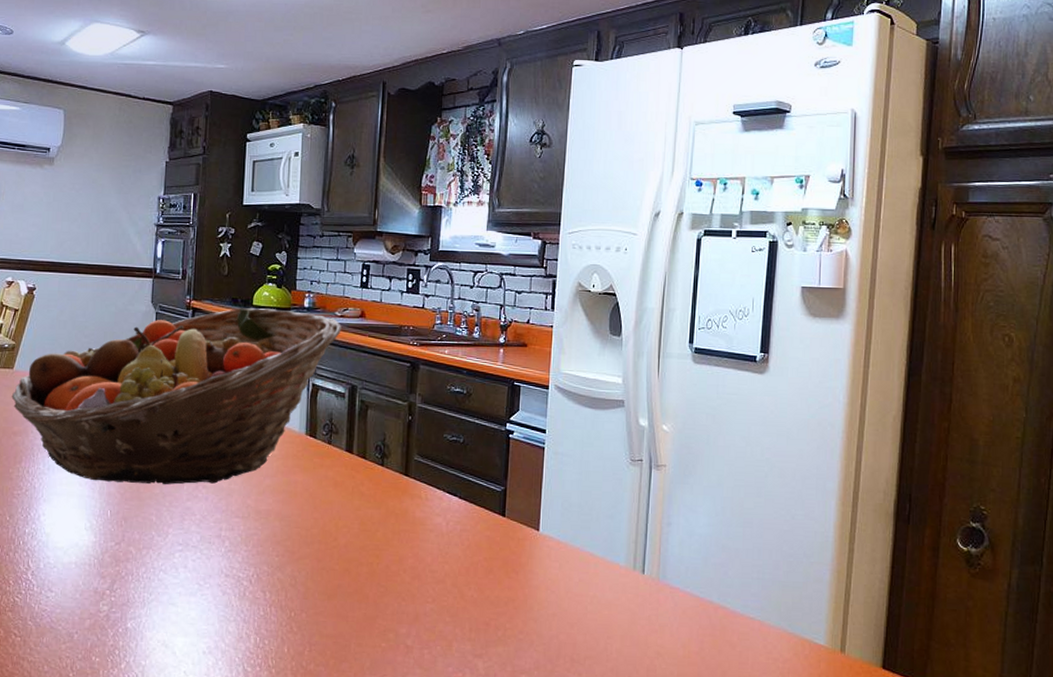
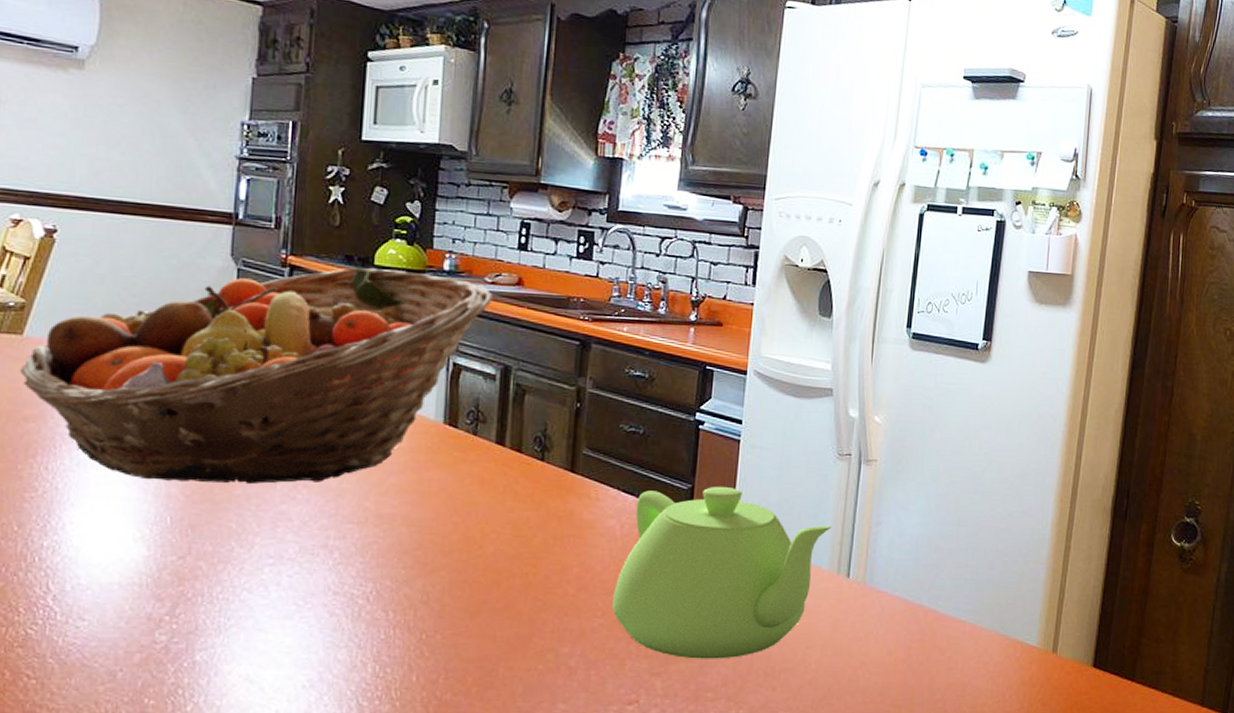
teapot: none [441,488,627,645] -> present [612,486,832,659]

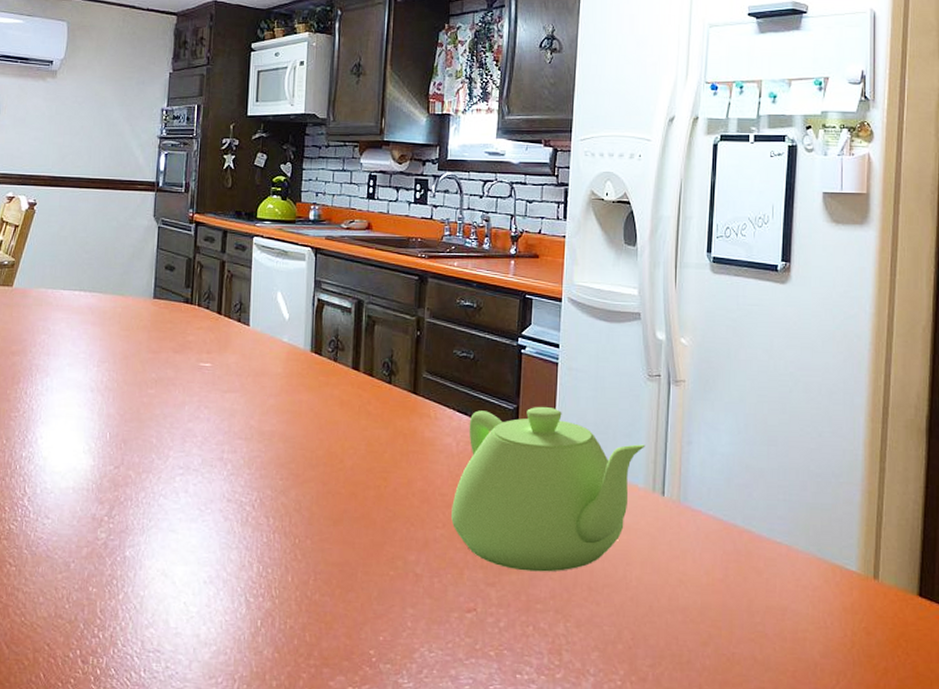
fruit basket: present [19,266,493,484] -> none [10,220,348,405]

